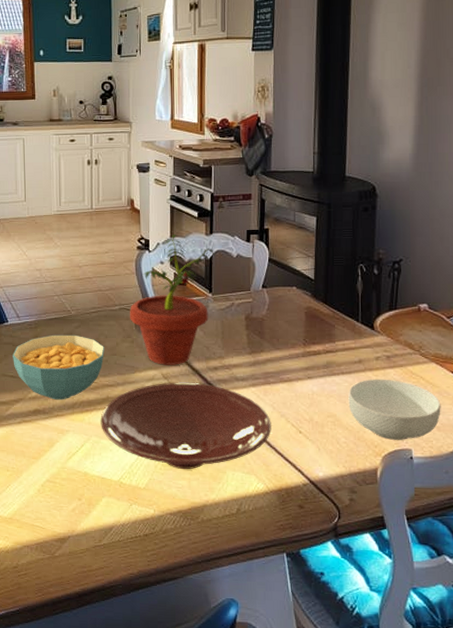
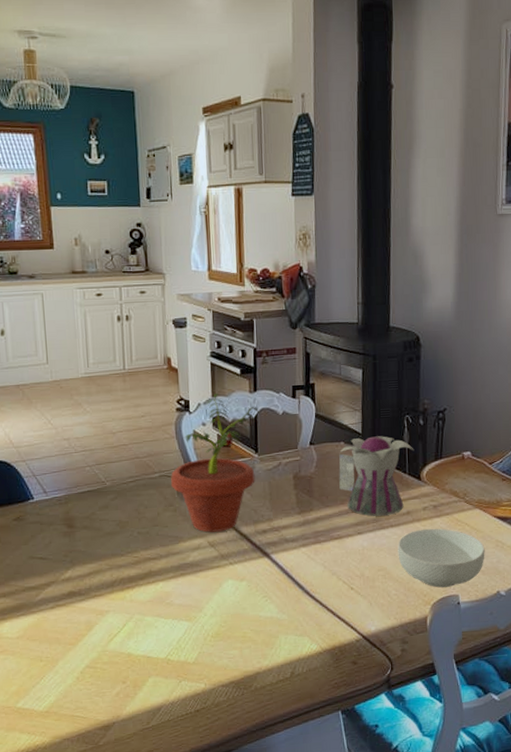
cereal bowl: present [13,334,104,400] -> none [41,507,145,580]
bowl: present [100,383,272,469] -> none [143,548,323,639]
teapot: none [290,283,367,362] -> present [338,436,413,516]

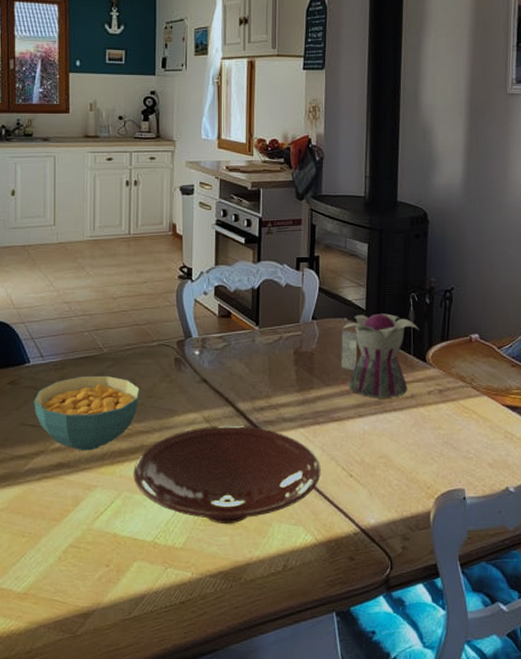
cereal bowl: none [41,507,145,580] -> present [34,375,140,451]
bowl: none [143,548,323,639] -> present [133,426,321,524]
potted plant: present [171,393,260,533] -> none [169,262,263,407]
cereal bowl: present [397,528,485,588] -> none [400,414,493,480]

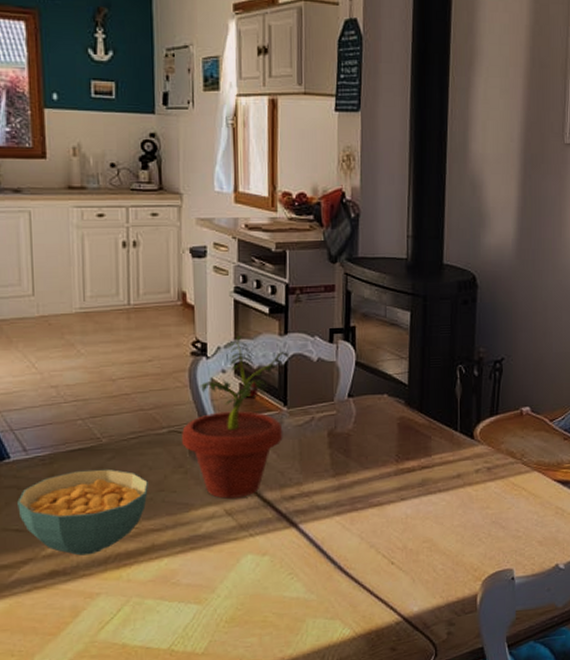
bowl: present [133,426,321,524] -> none [143,517,359,624]
potted plant: none [169,262,263,407] -> present [182,335,291,499]
teapot: present [341,313,419,398] -> none [381,388,466,480]

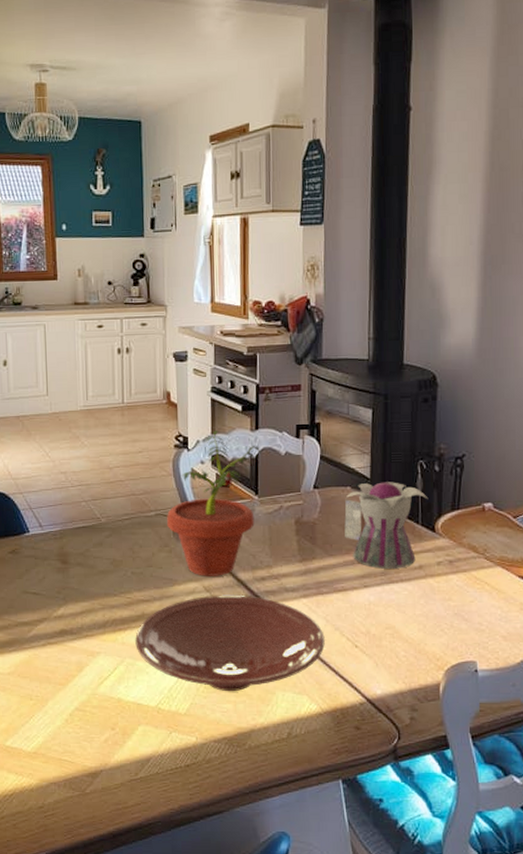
cereal bowl: present [17,469,148,556] -> none [35,545,139,619]
bowl: none [143,517,359,624] -> present [135,596,325,691]
teapot: none [381,388,466,480] -> present [344,482,427,569]

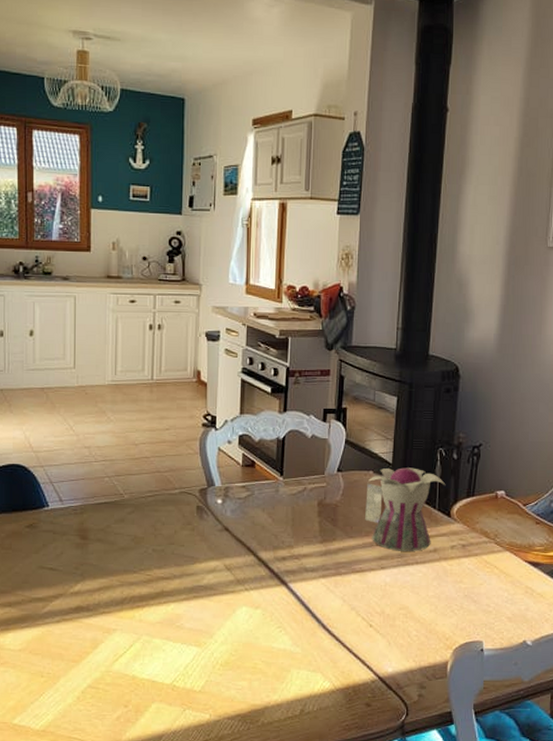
bowl: present [135,596,325,691] -> none [153,575,341,668]
potted plant: present [167,430,261,576] -> none [191,411,288,555]

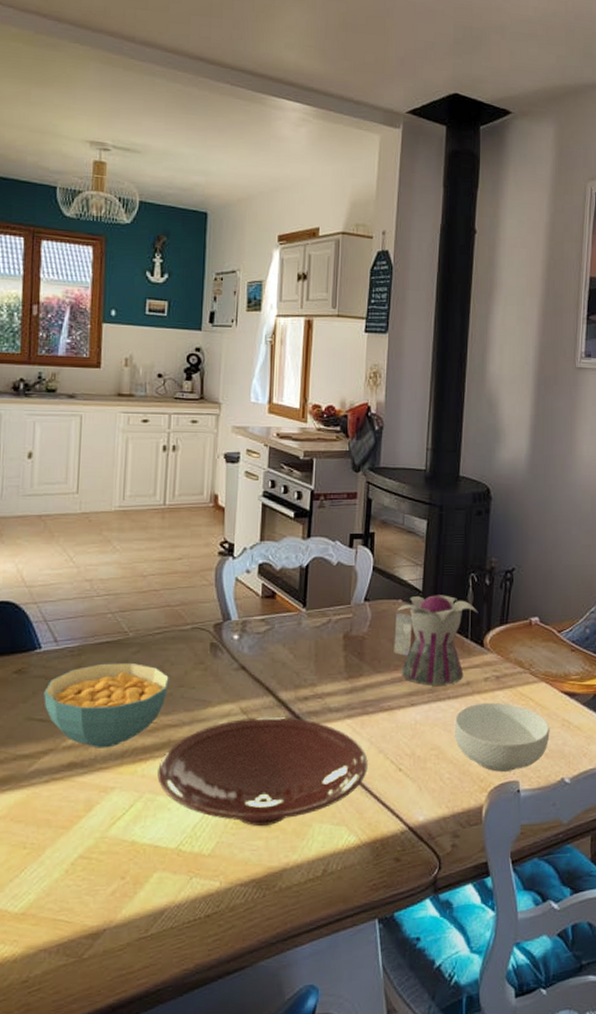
cereal bowl: none [53,521,161,595] -> present [44,662,169,748]
bowl: none [153,575,341,668] -> present [157,717,368,826]
cereal bowl: none [421,568,513,632] -> present [454,702,550,772]

